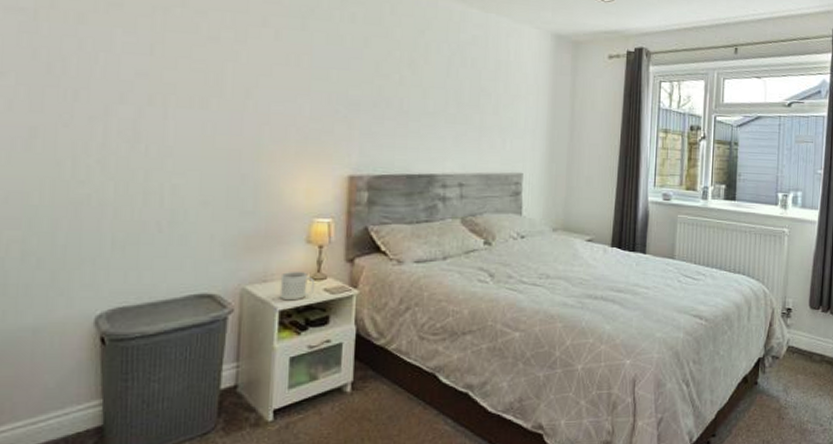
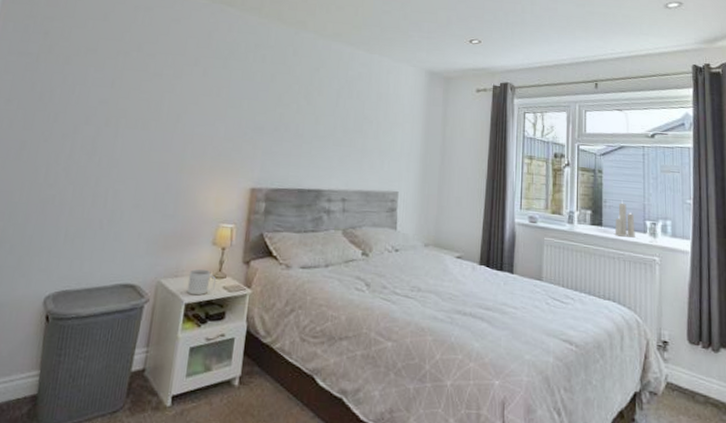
candle: none [747,172,768,210] -> present [614,199,635,238]

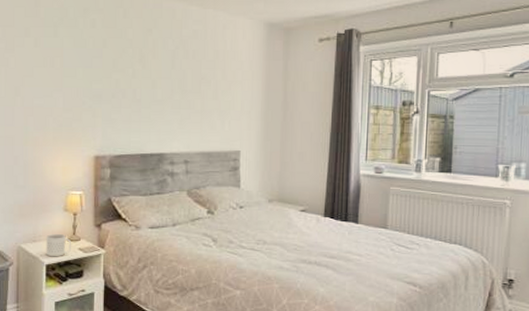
candle: present [614,199,635,238] -> none [464,144,487,182]

